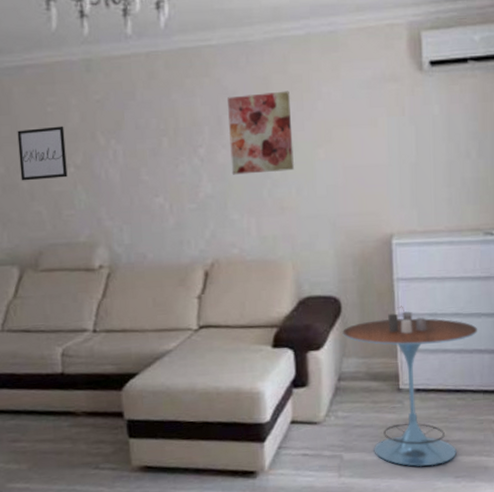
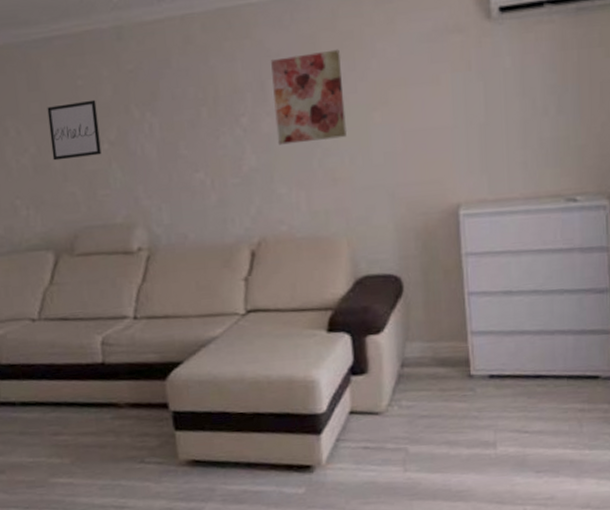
side table: present [342,306,478,467] -> none [405,283,561,461]

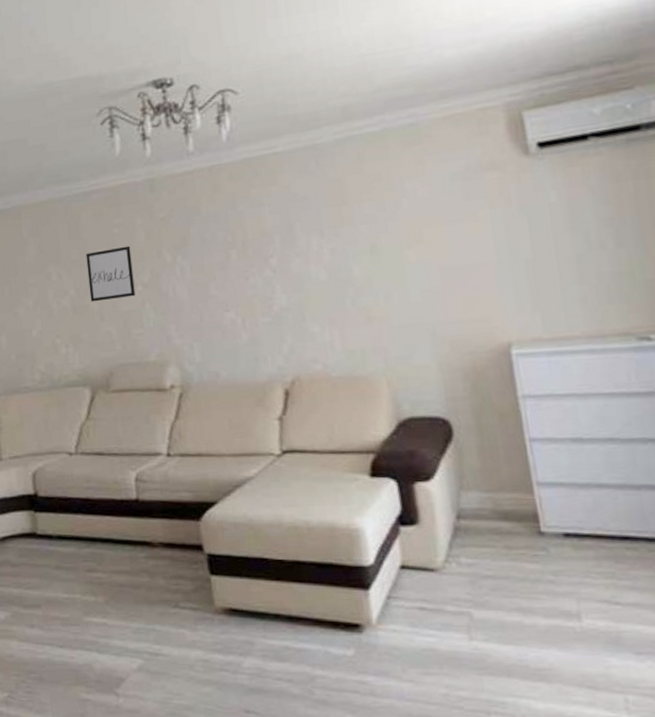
wall art: present [271,49,347,145] -> none [298,191,380,285]

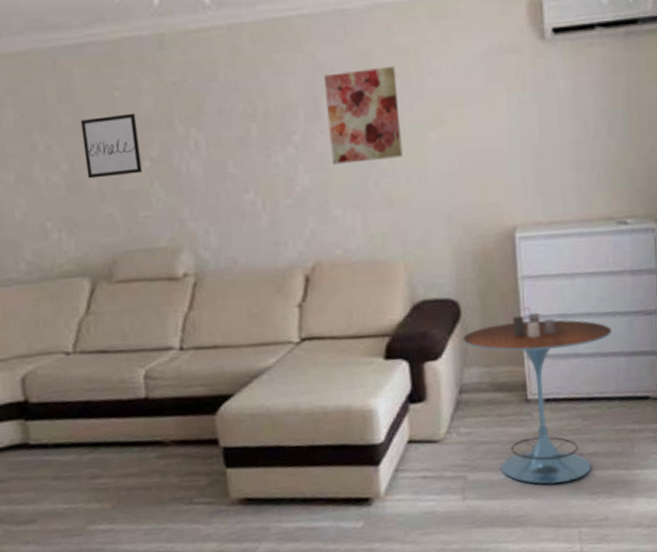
wall art: none [298,191,380,285] -> present [324,66,403,165]
side table: none [457,429,646,636] -> present [463,307,613,485]

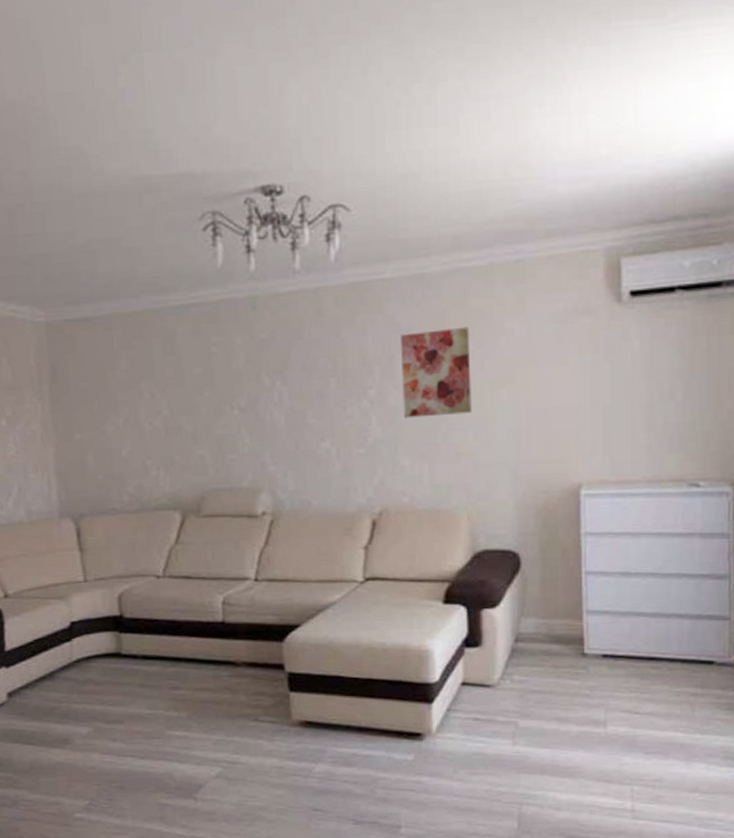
wall art: present [80,113,143,179] -> none [181,366,232,424]
side table: present [463,307,613,485] -> none [521,563,678,740]

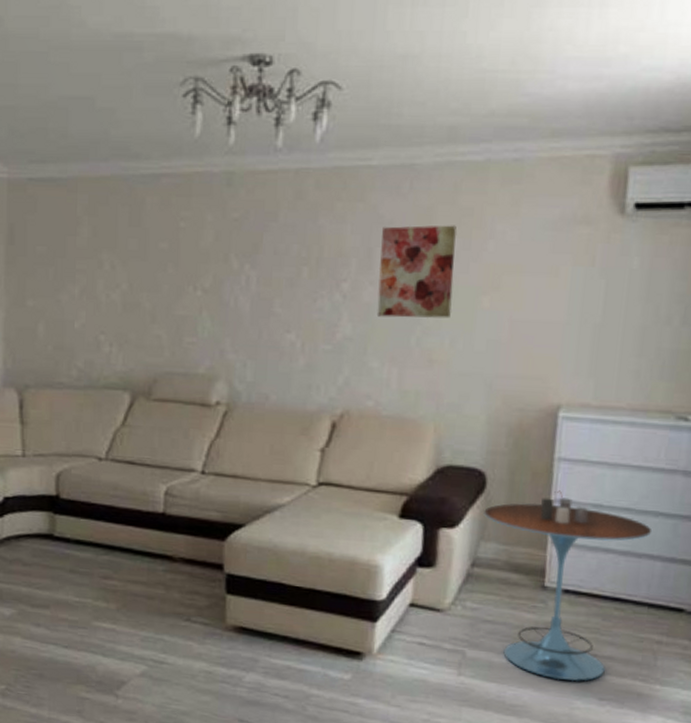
side table: none [521,563,678,740] -> present [484,490,653,682]

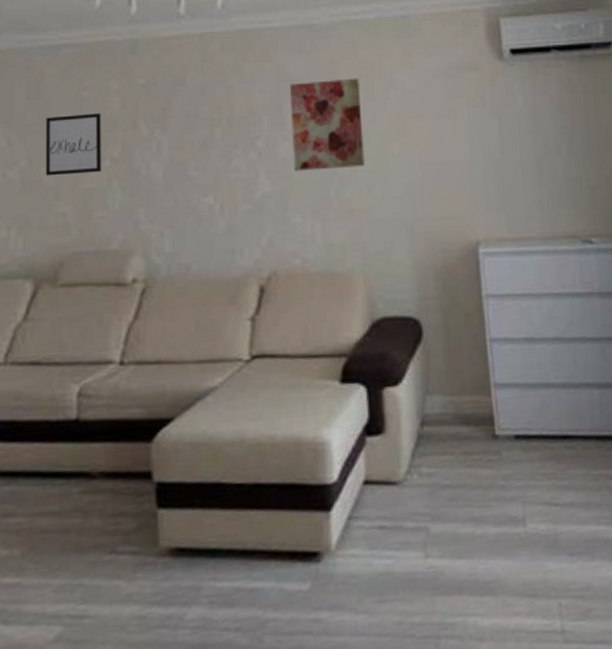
wall art: none [143,243,196,301] -> present [45,112,102,176]
side table: present [484,490,653,682] -> none [424,329,584,542]

